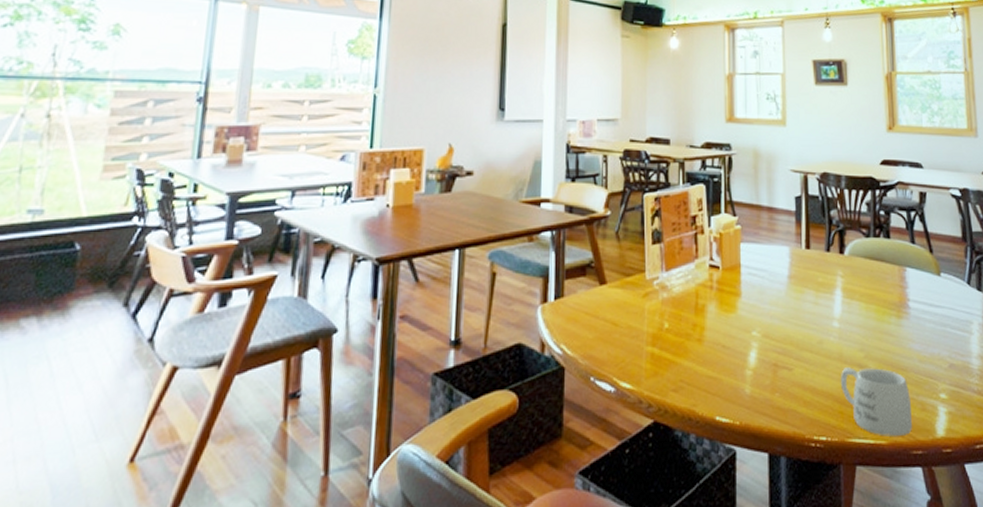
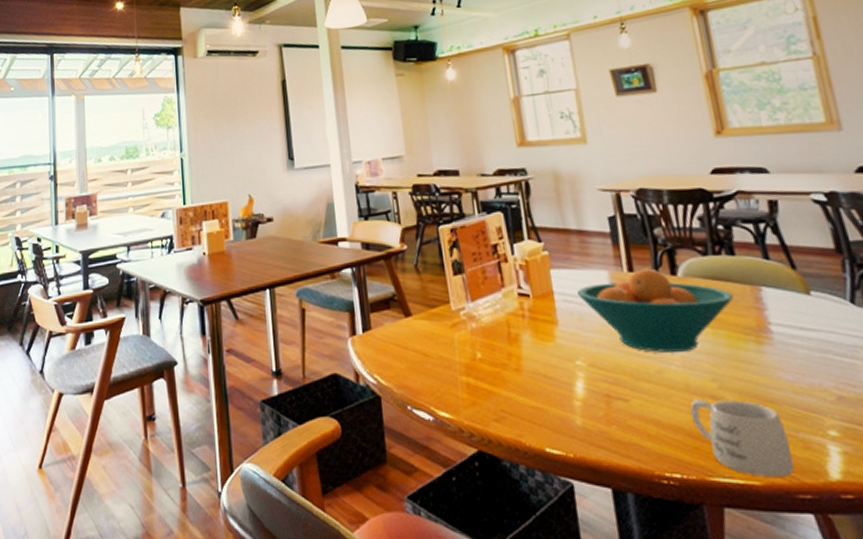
fruit bowl: none [761,246,885,325] -> present [577,268,734,352]

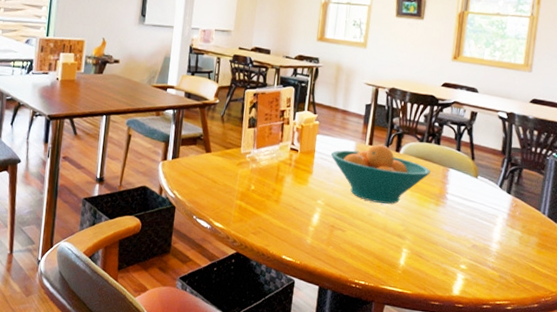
mug: present [690,399,794,477] -> none [381,235,436,290]

